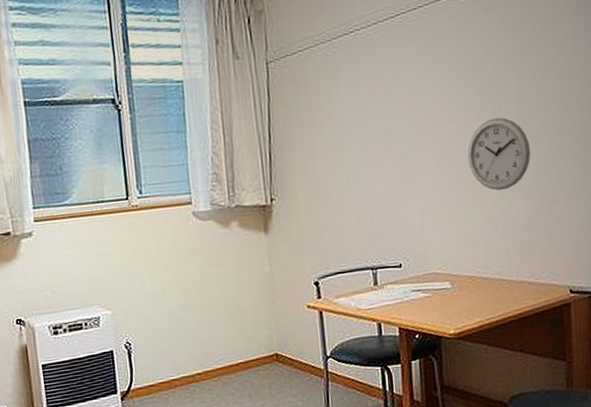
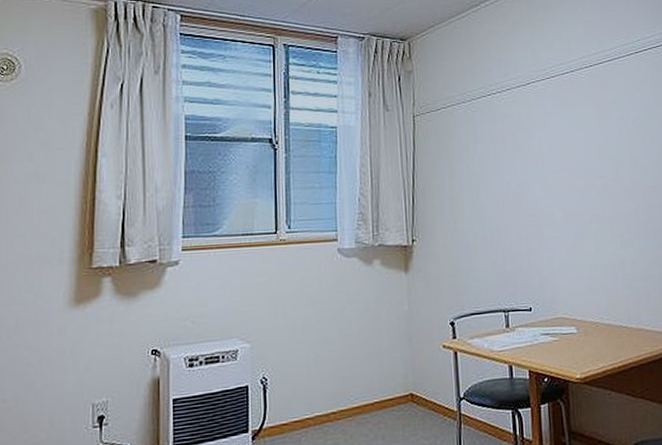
wall clock: present [468,117,531,191] -> none [589,177,644,243]

